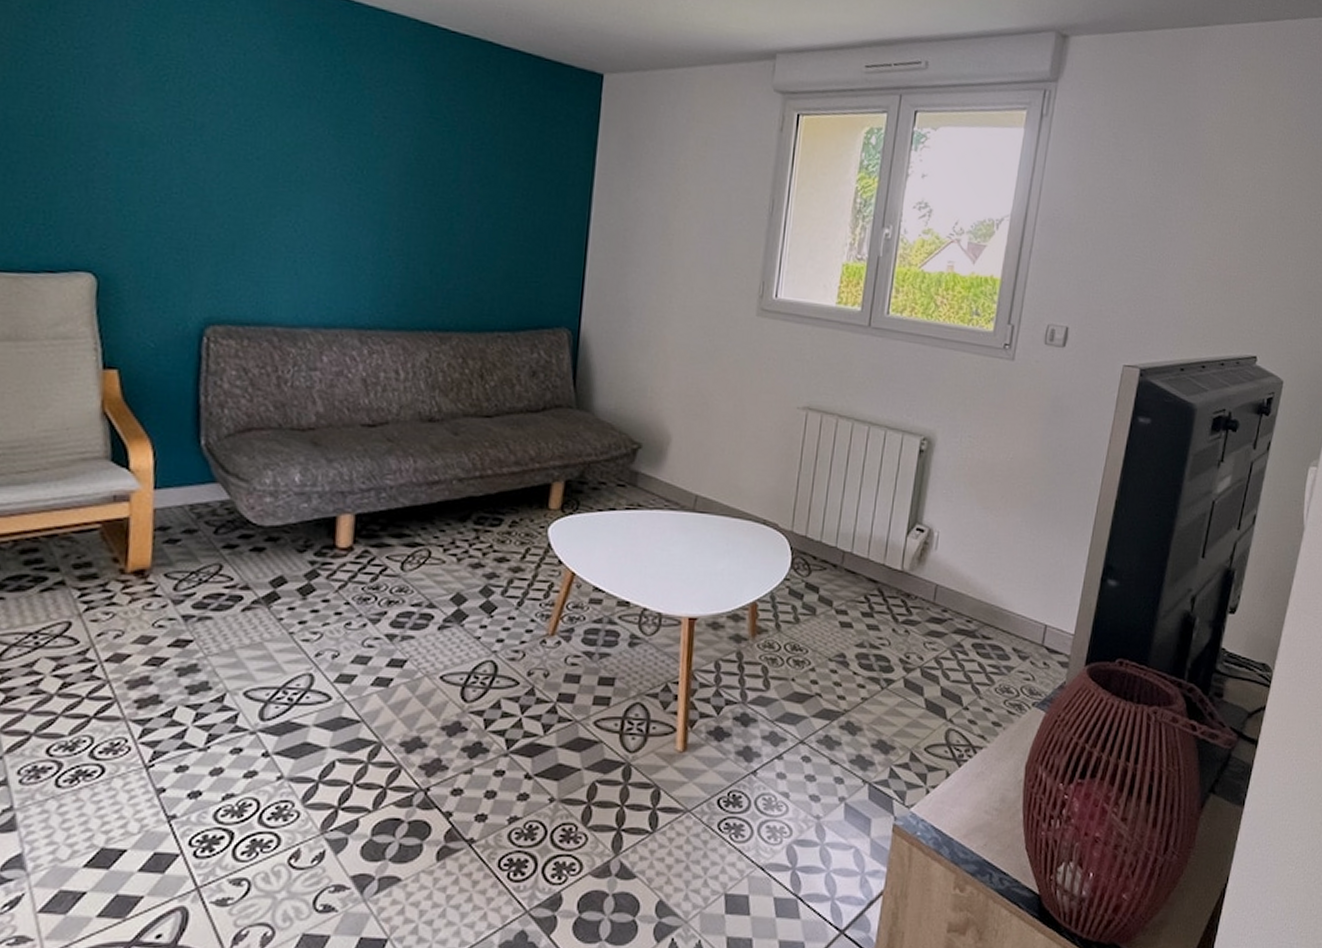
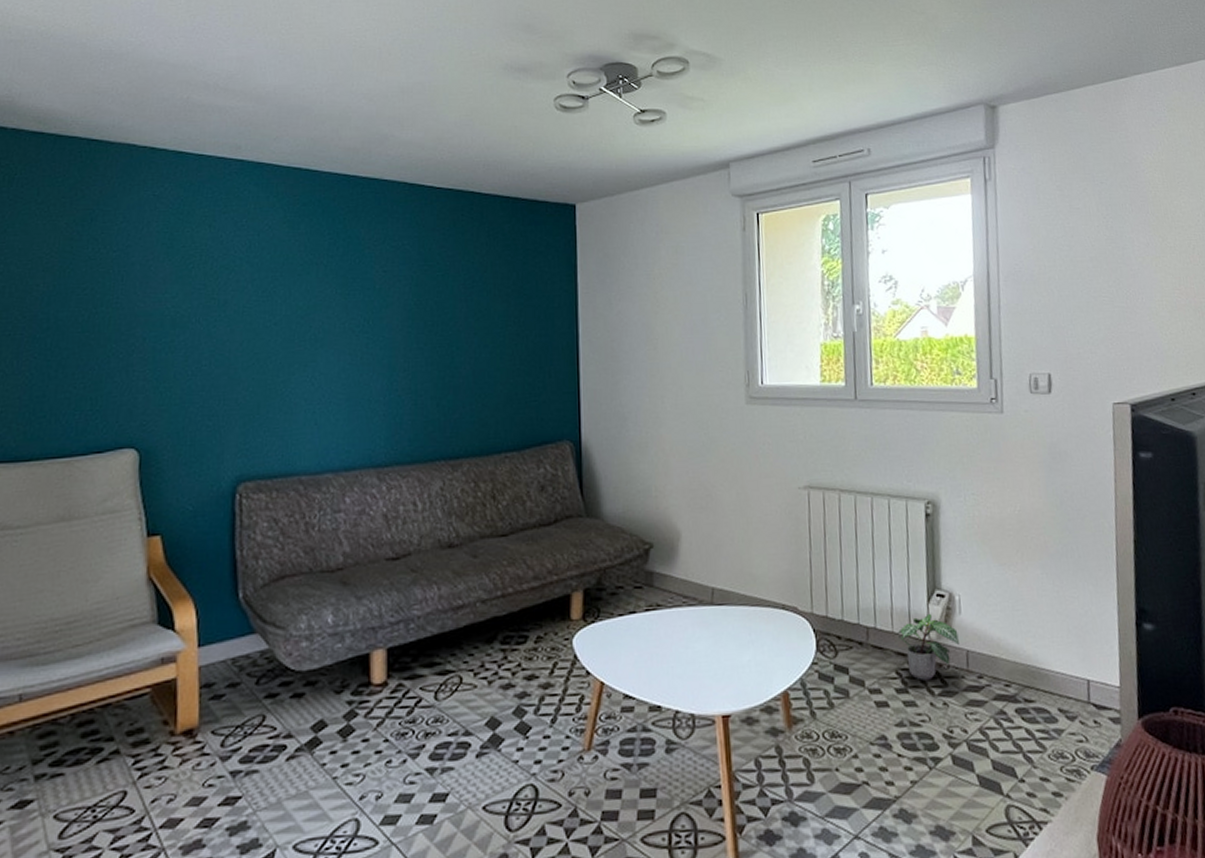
potted plant: none [872,545,931,608] -> present [897,613,959,680]

